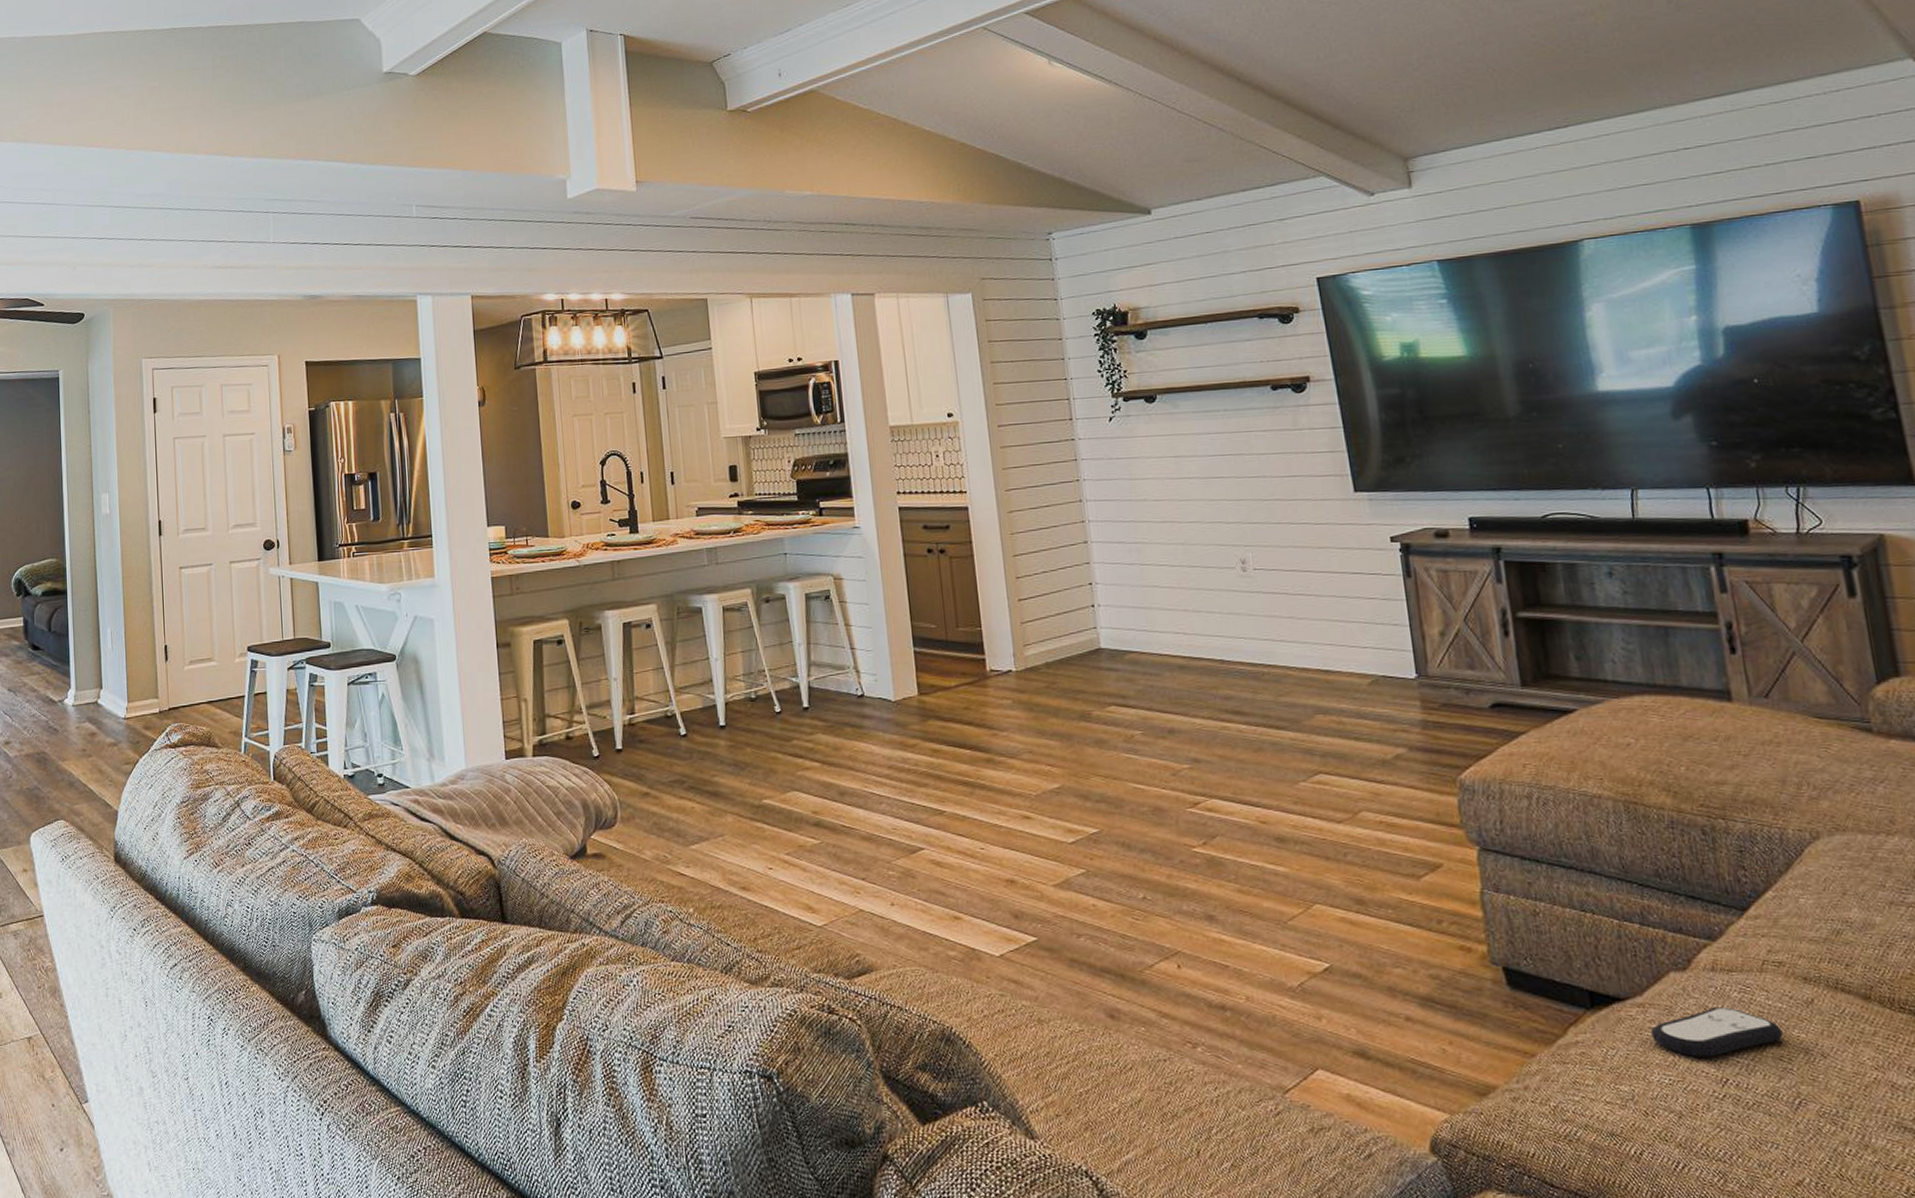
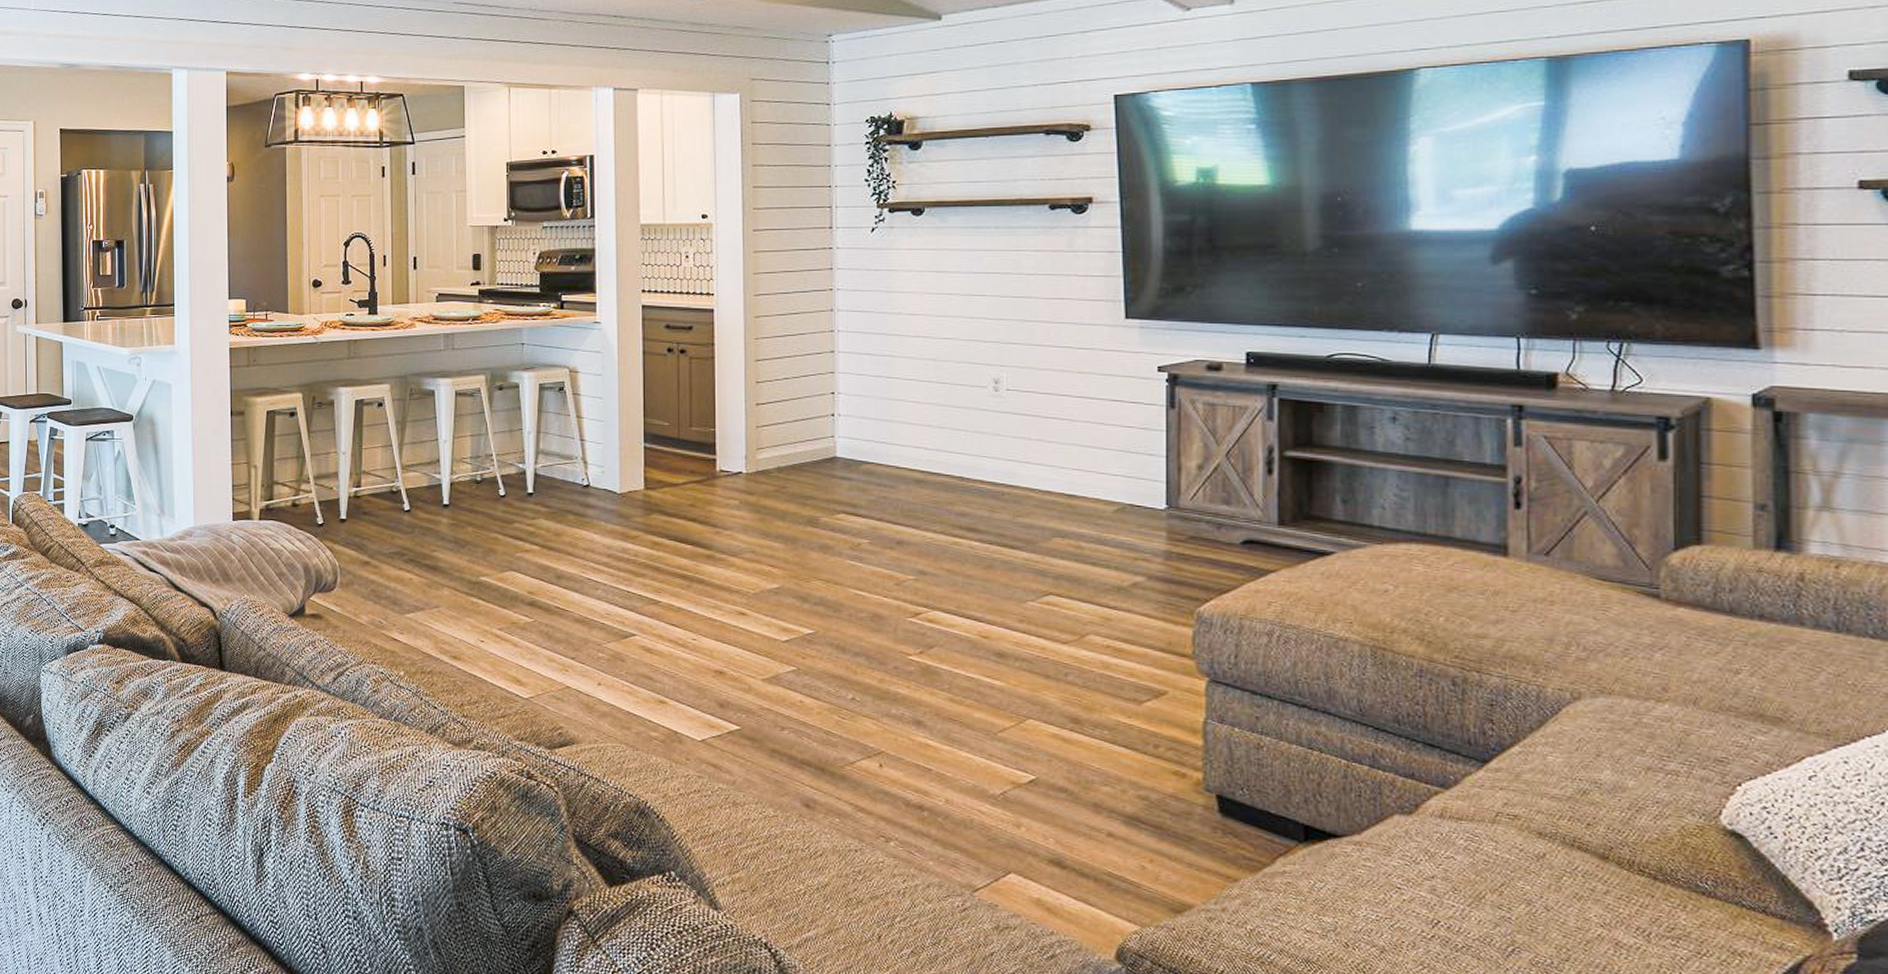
remote control: present [1650,1007,1784,1057] -> none [1363,852,1506,899]

